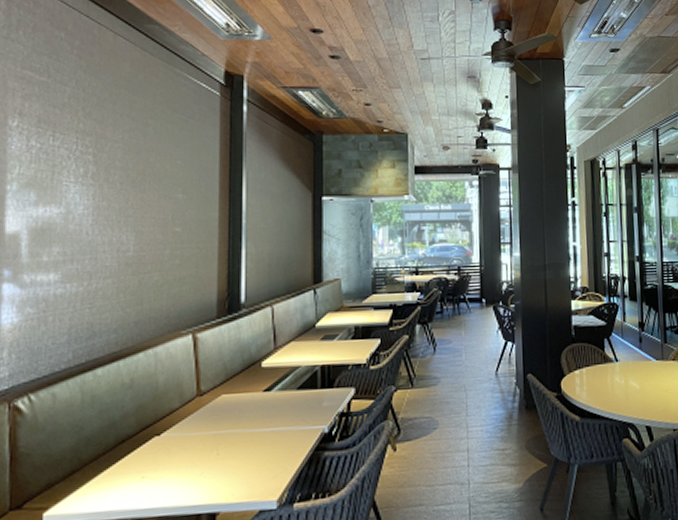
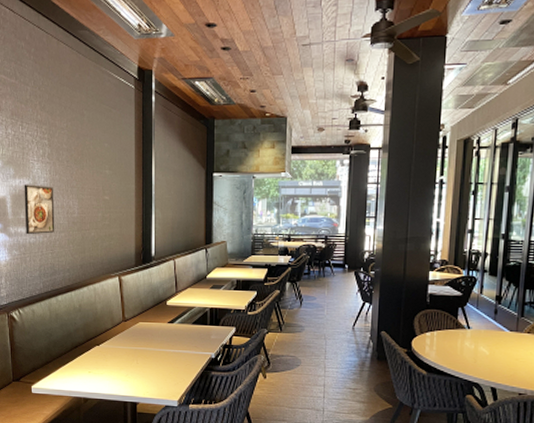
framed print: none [49,214,98,284] -> present [24,185,55,235]

